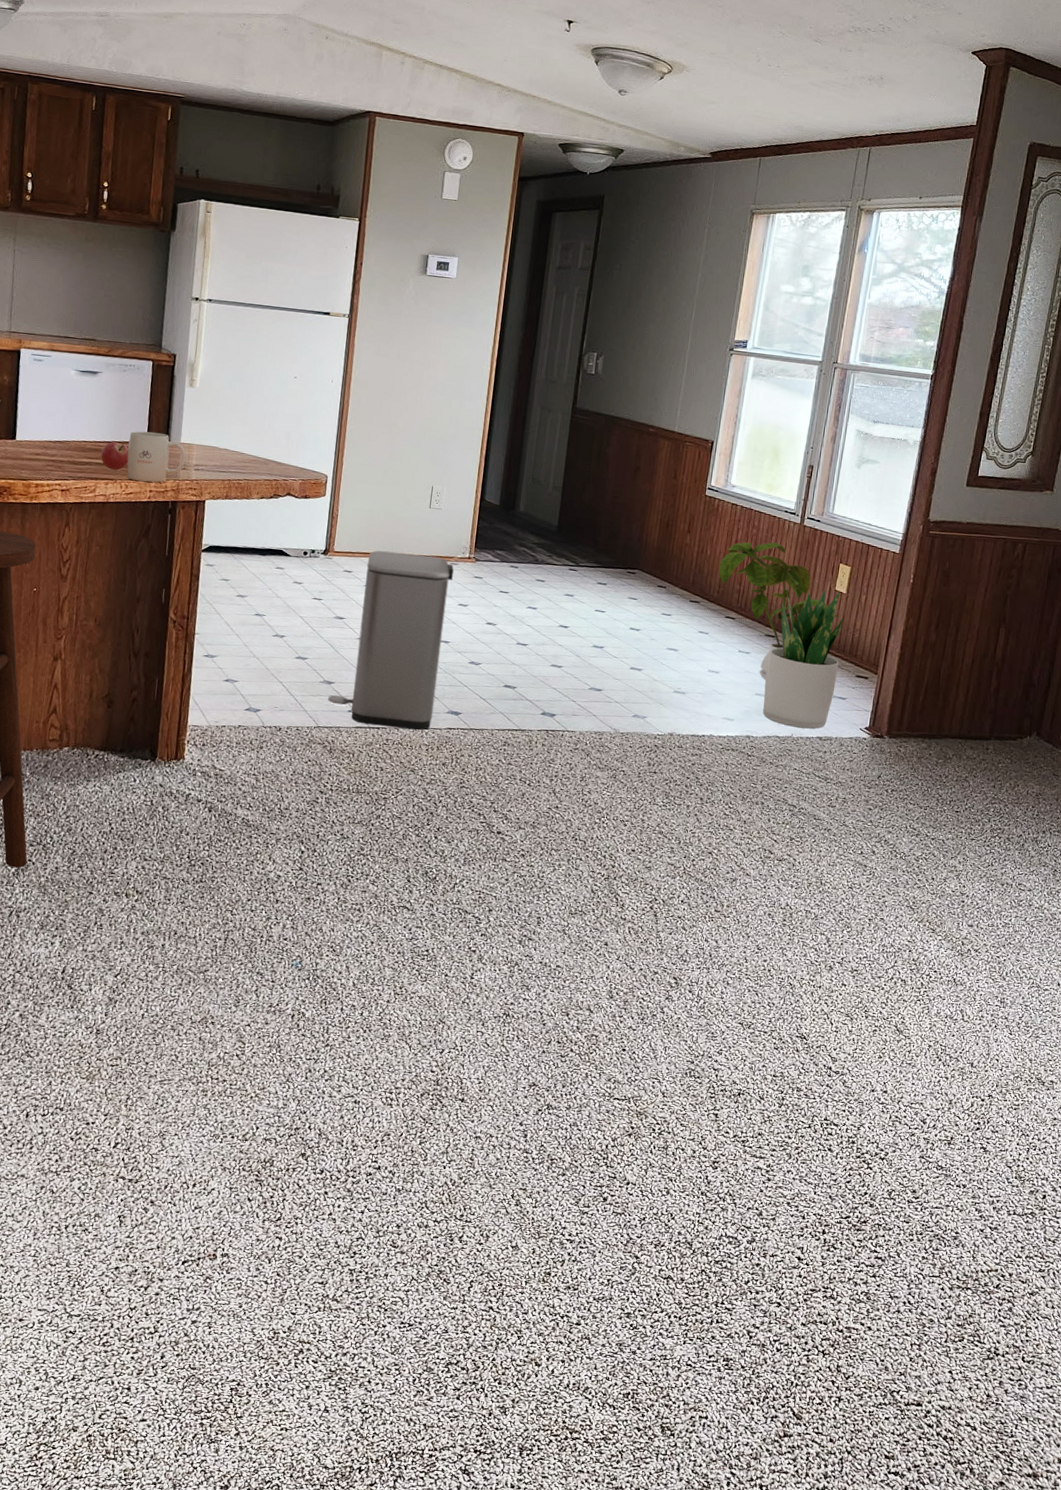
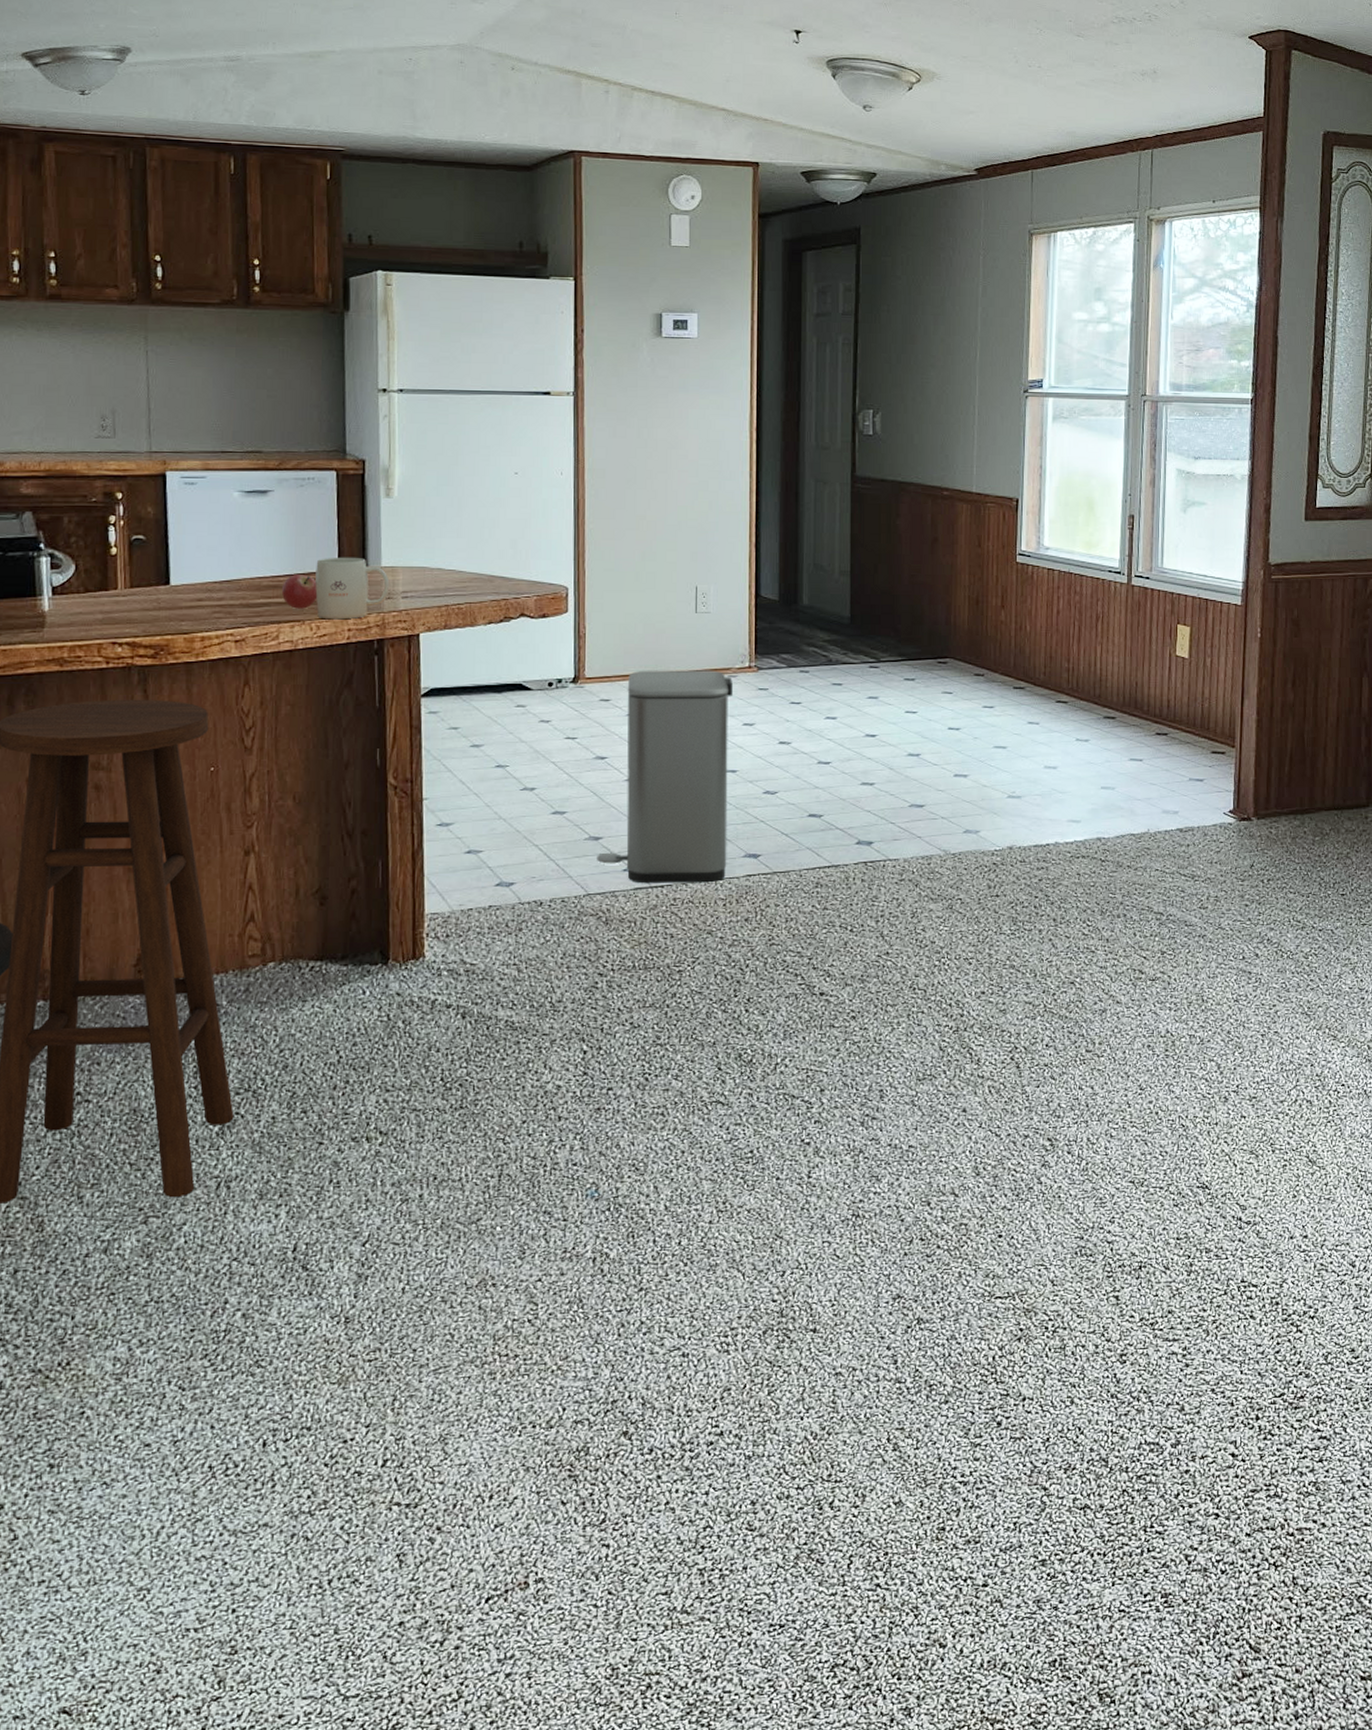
house plant: present [718,542,840,679] -> none [1042,608,1185,769]
planter: present [763,590,847,729] -> none [1110,656,1194,821]

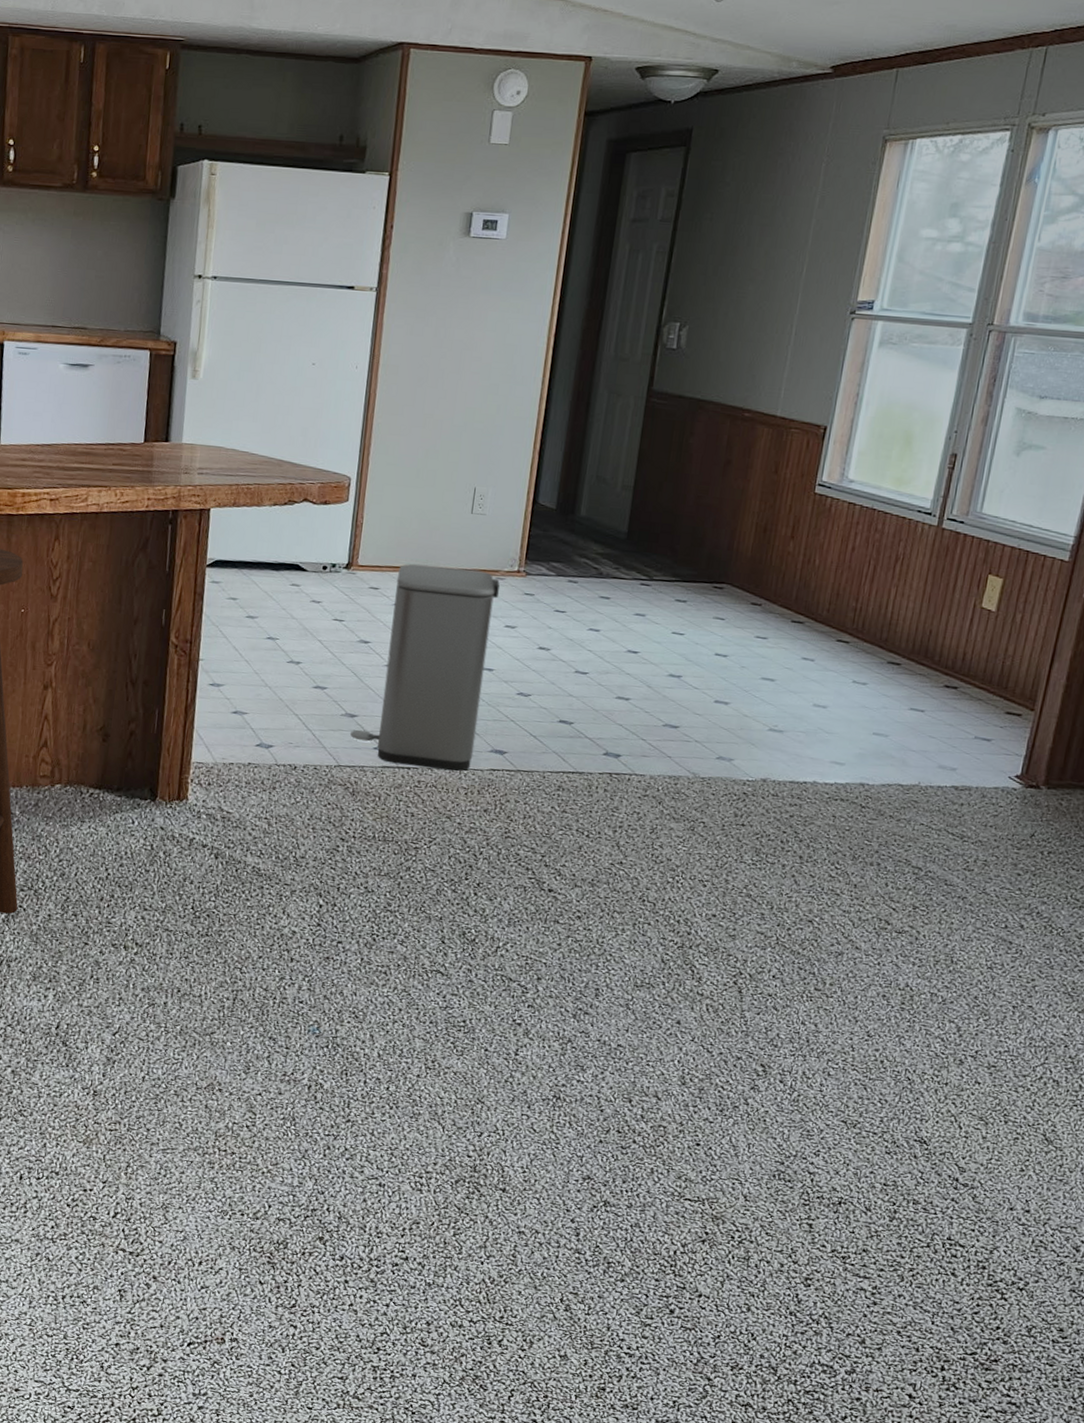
fruit: present [281,574,318,609] -> none [93,444,124,476]
mug: present [315,557,390,620] -> none [122,431,188,489]

